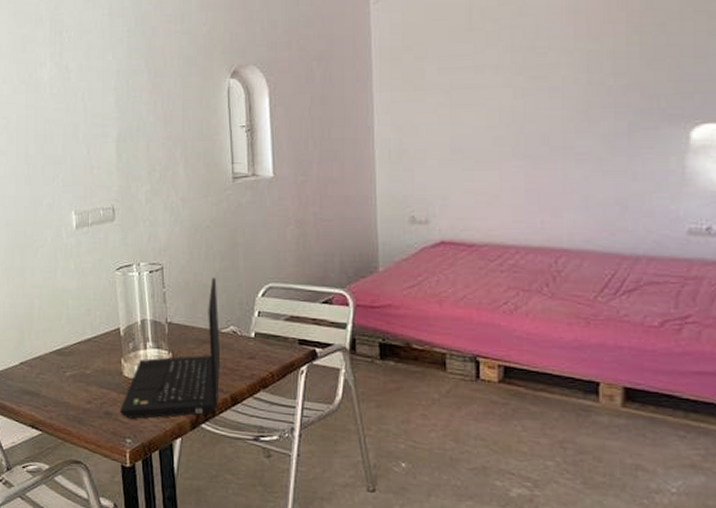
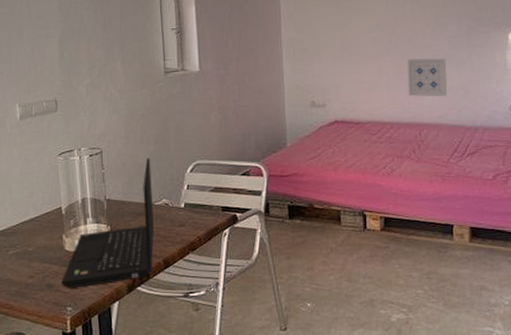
wall art: none [540,164,597,215] -> present [407,58,447,97]

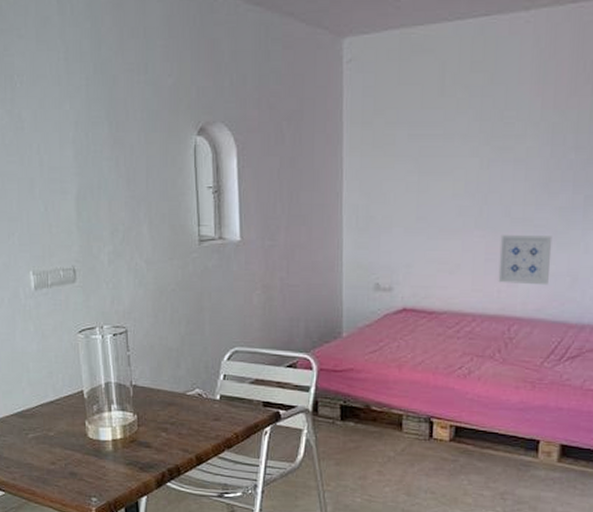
laptop: present [61,157,154,289] -> none [85,341,185,479]

